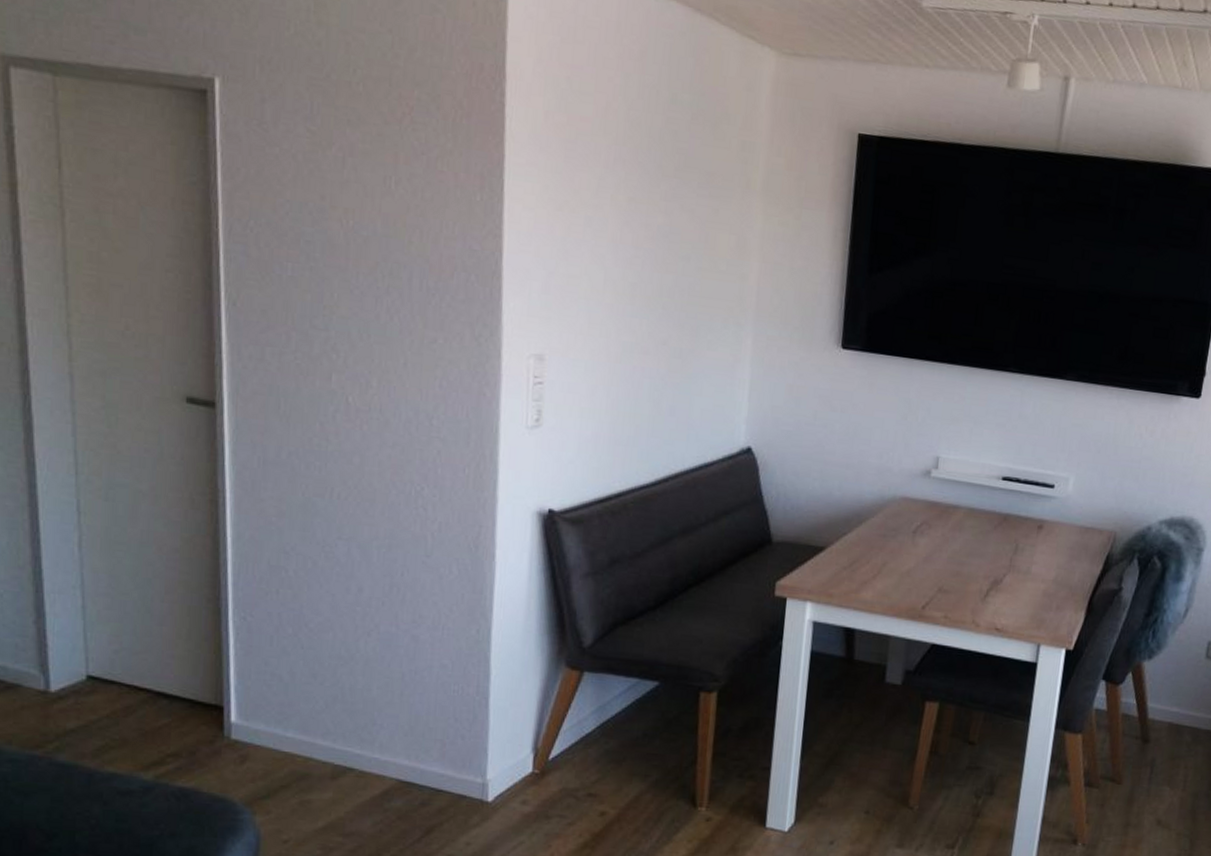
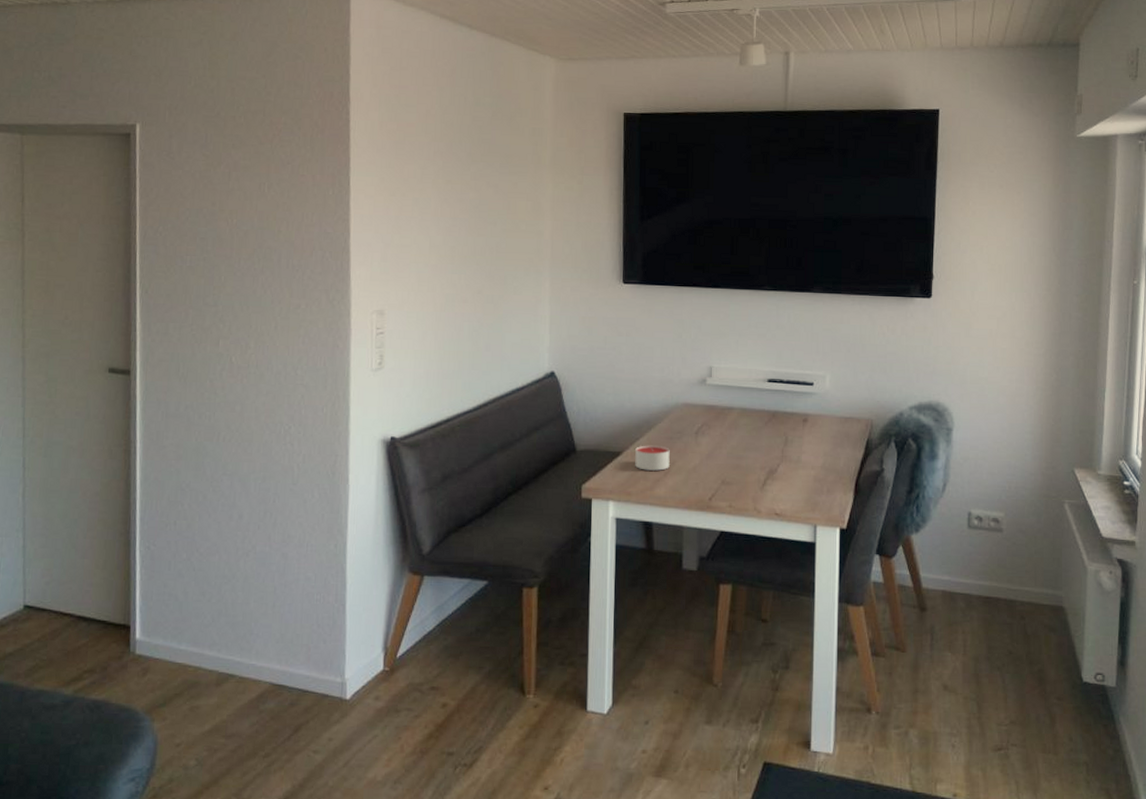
candle: none [840,541,882,572] -> present [635,445,670,471]

